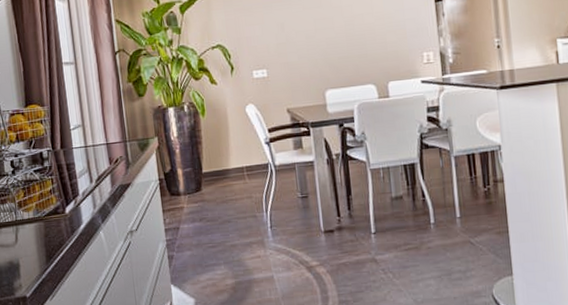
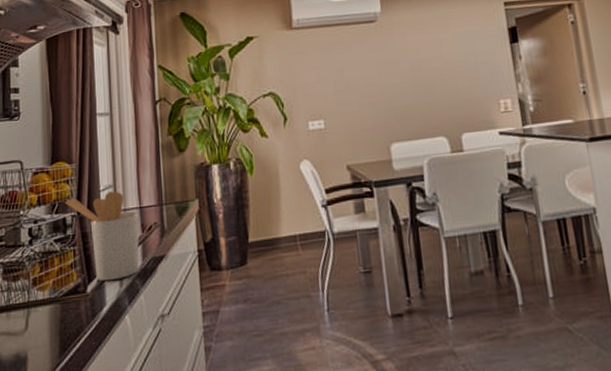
utensil holder: none [40,130,109,204] -> present [64,191,140,282]

